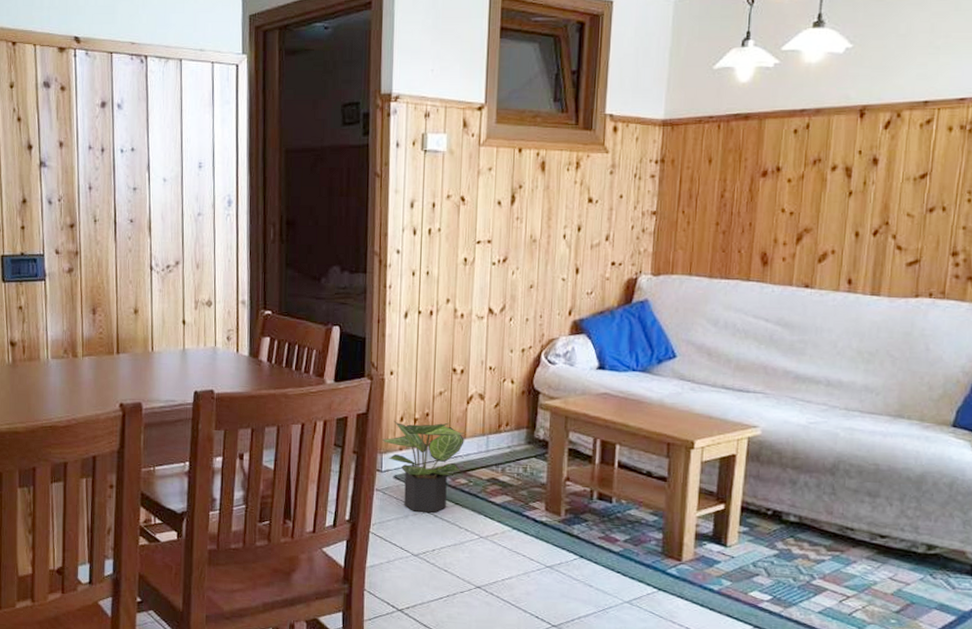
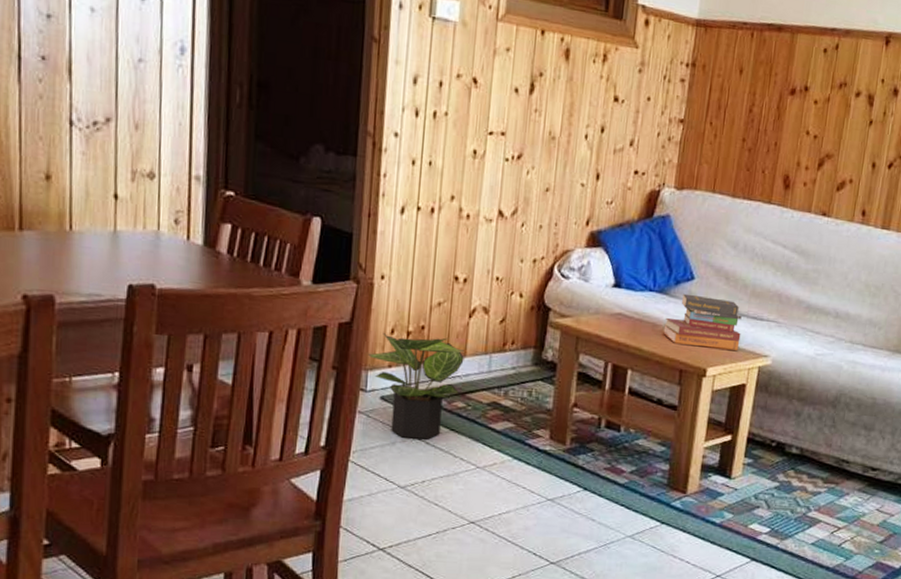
books: none [648,371,727,424] -> present [663,293,742,352]

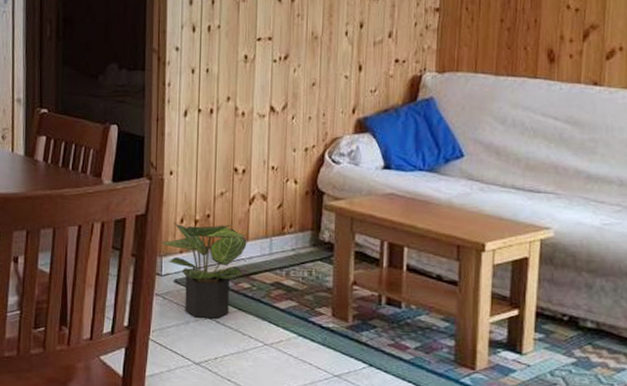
books: present [663,293,742,352] -> none [437,171,518,225]

